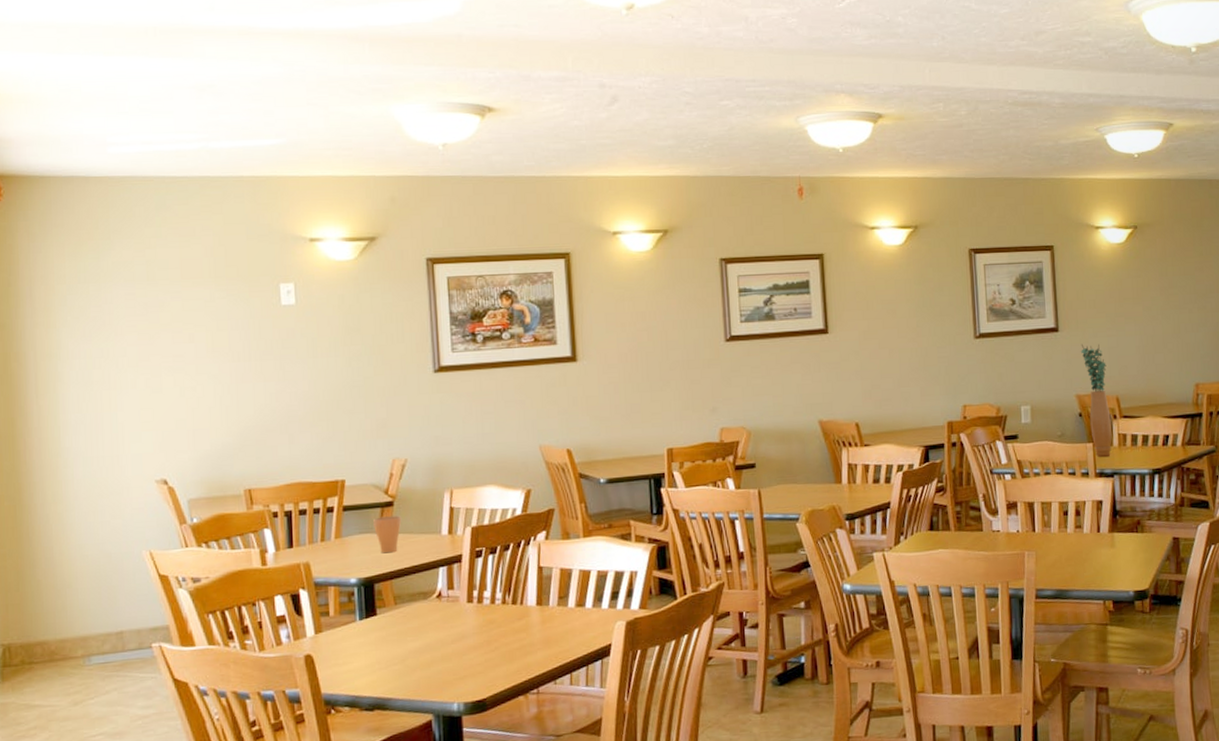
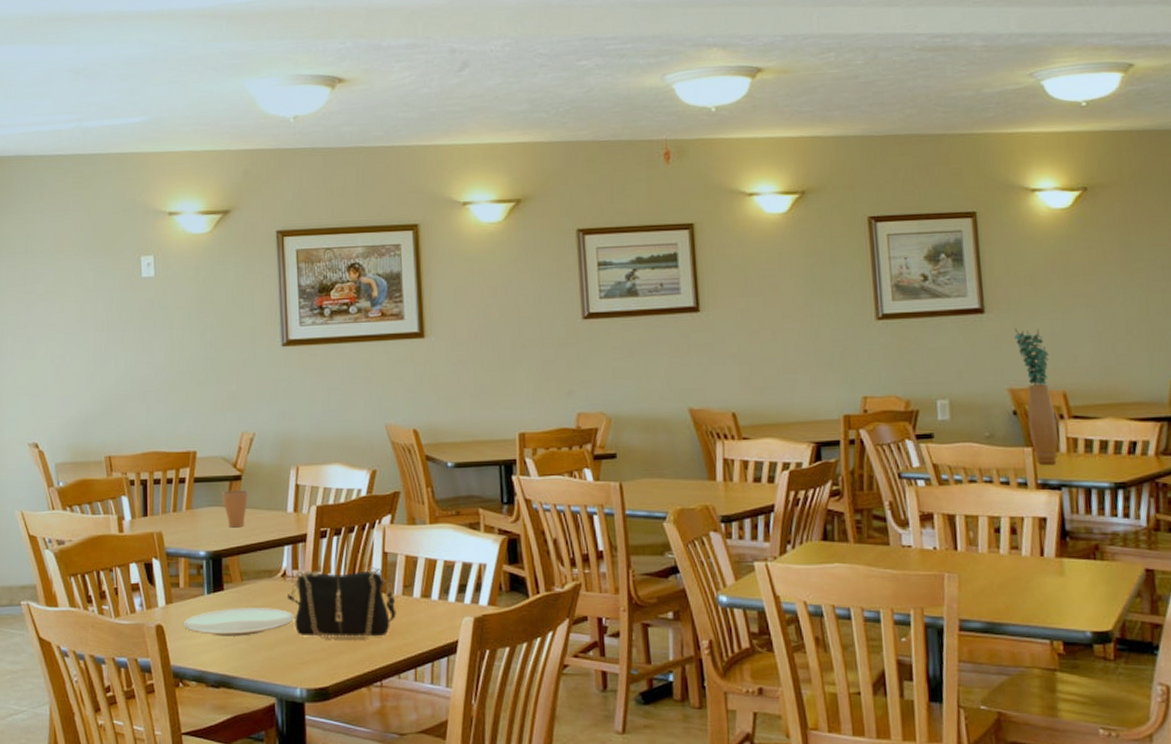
plate: none [334,628,451,661] -> present [183,608,295,636]
handbag: none [443,581,552,654] -> present [287,566,397,640]

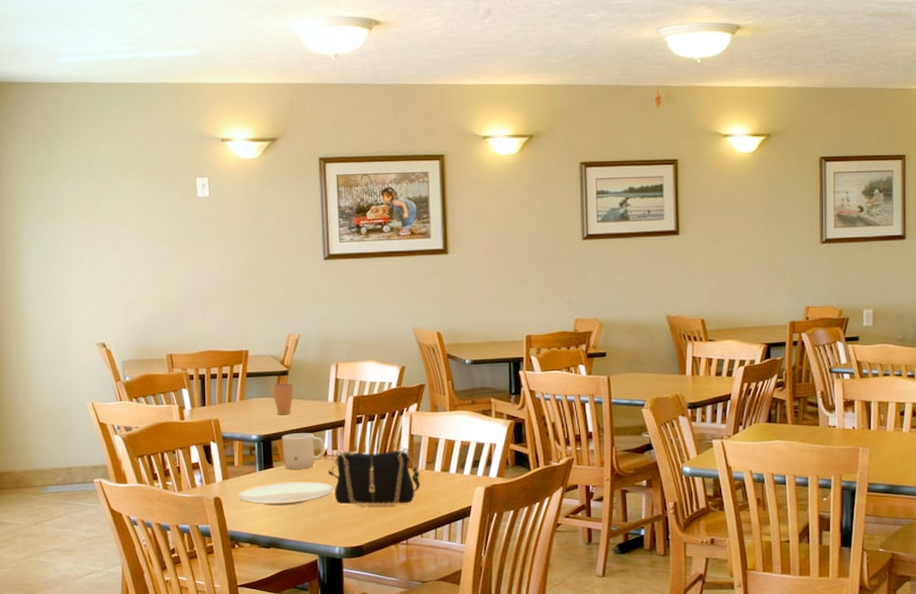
mug: none [233,549,284,593] -> present [281,433,325,469]

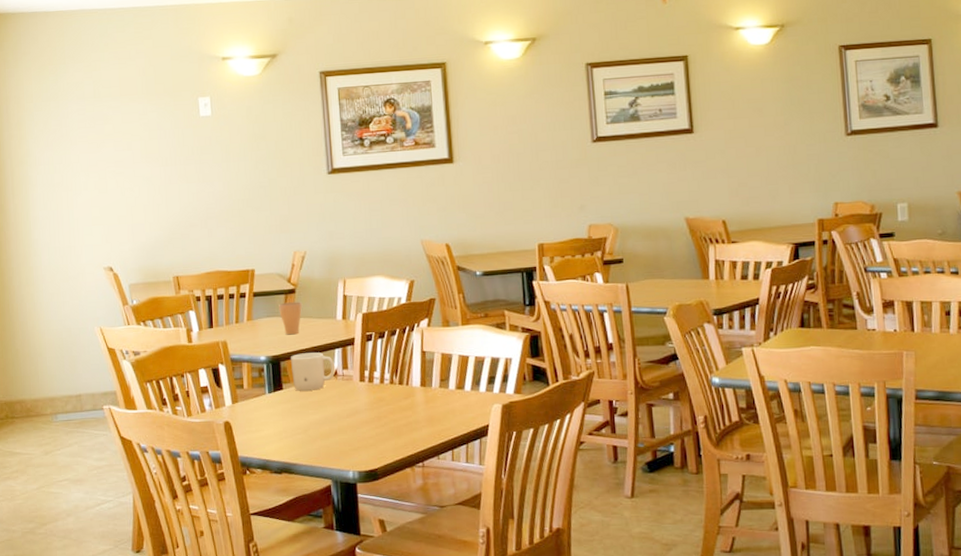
plate: present [238,481,334,506] -> none [248,403,346,429]
handbag: present [328,446,421,507] -> none [339,364,435,428]

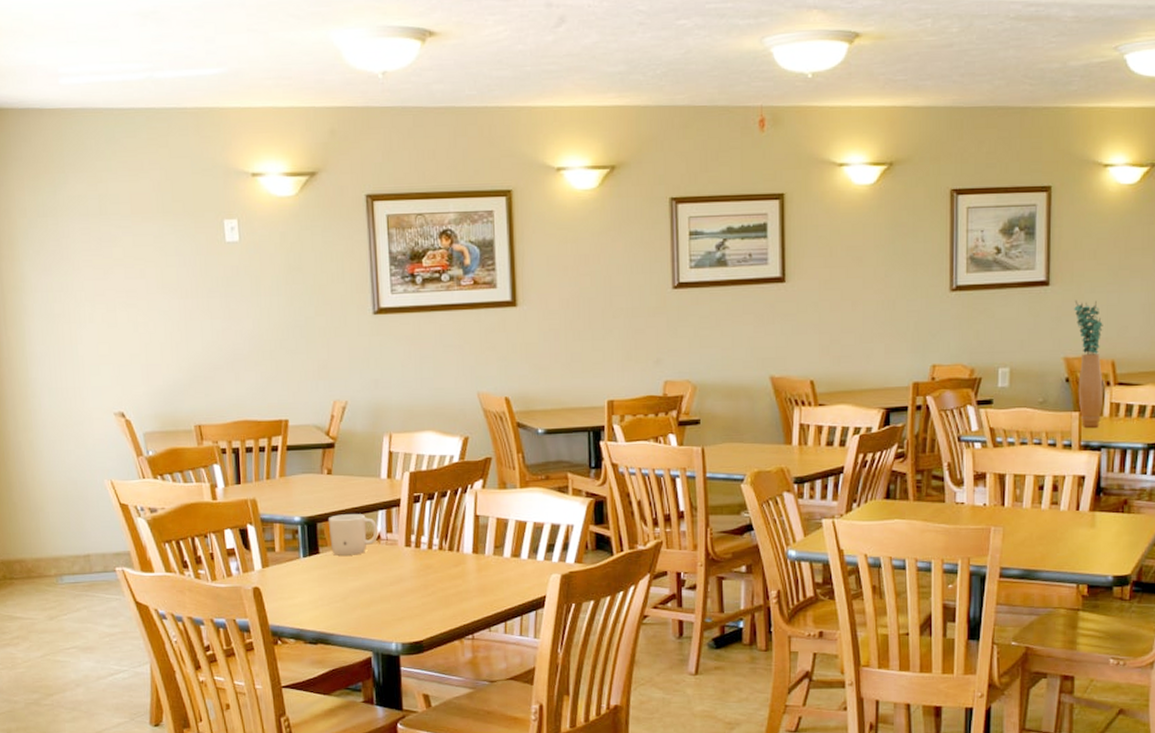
cup: present [279,302,302,335] -> none [315,457,342,494]

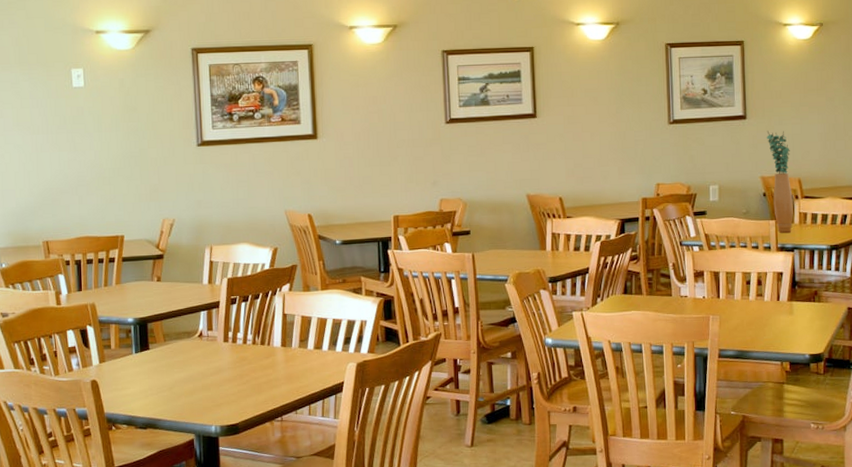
mug: present [328,514,379,556] -> none [157,315,201,351]

